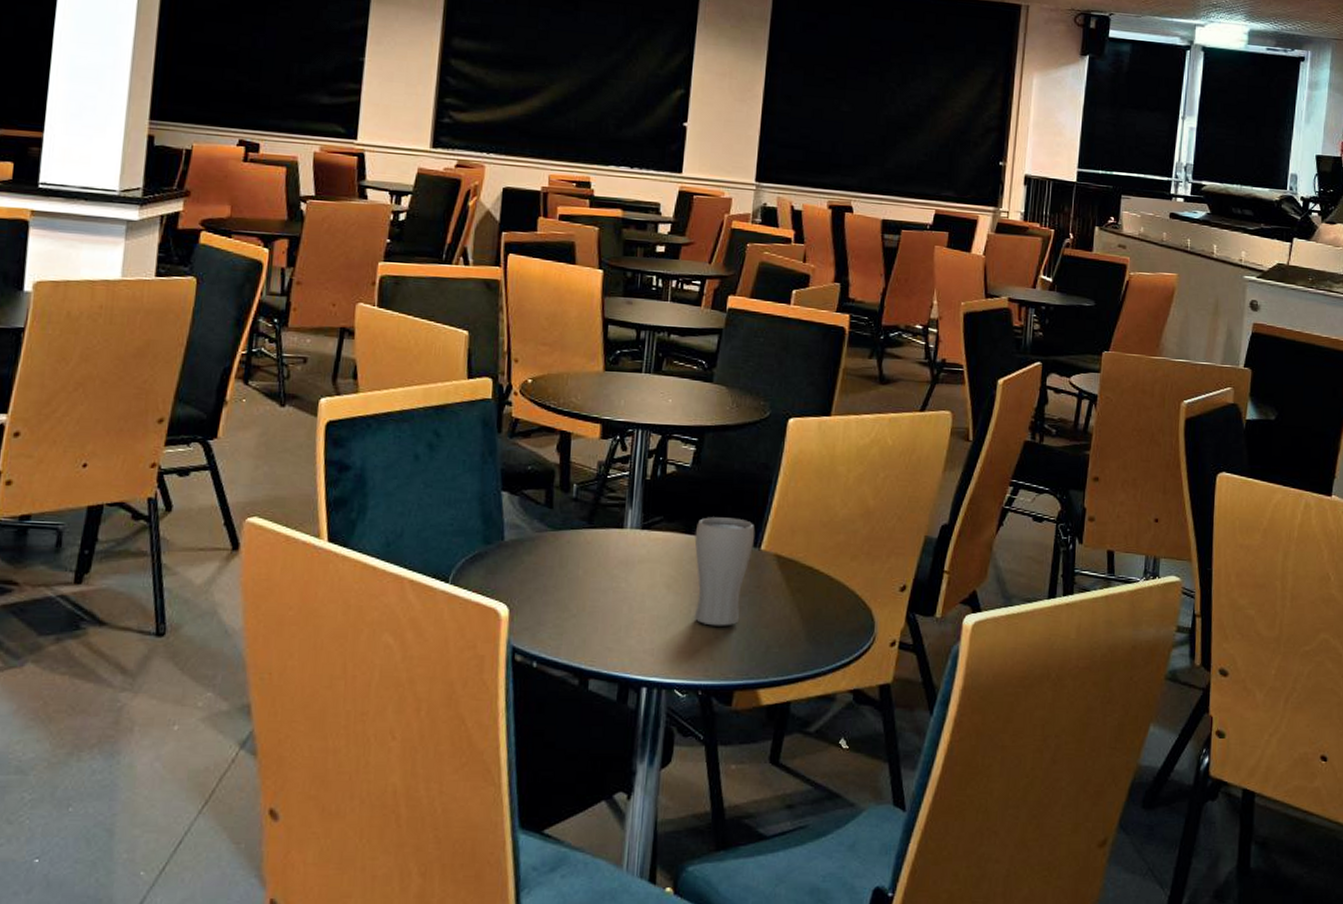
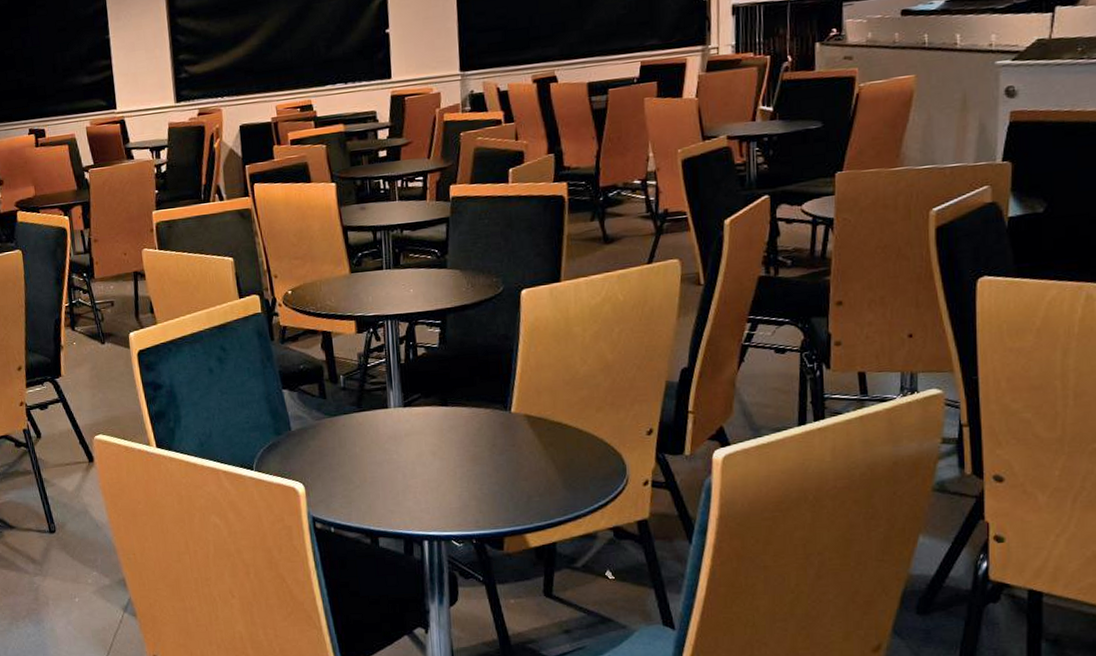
drinking glass: present [694,517,755,626] -> none [450,387,505,484]

